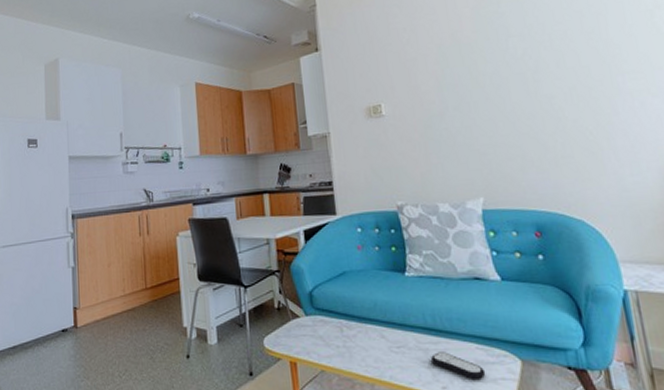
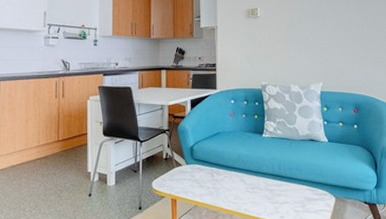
remote control: present [431,352,486,379] -> none [275,192,311,211]

